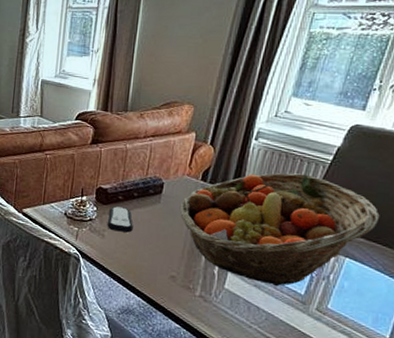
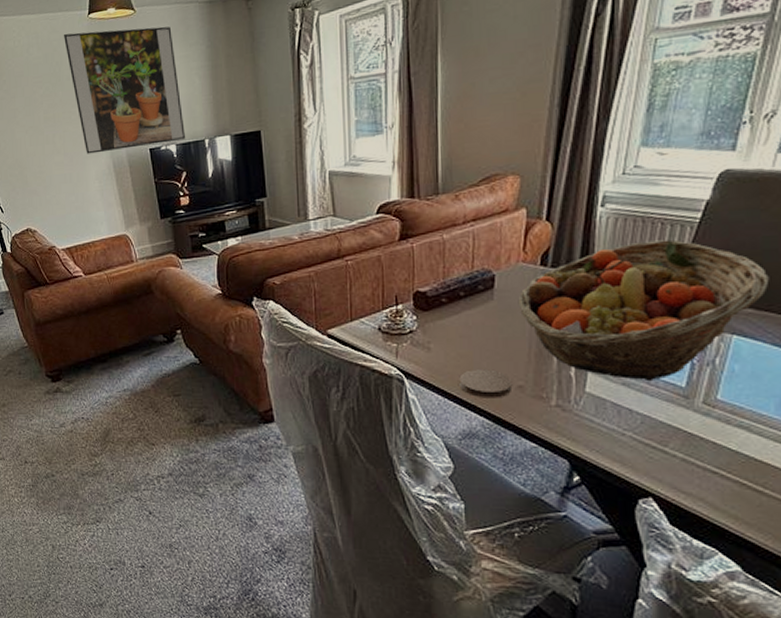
remote control: present [107,206,133,233] -> none [431,311,464,341]
coaster: none [124,257,167,284] -> present [459,369,513,398]

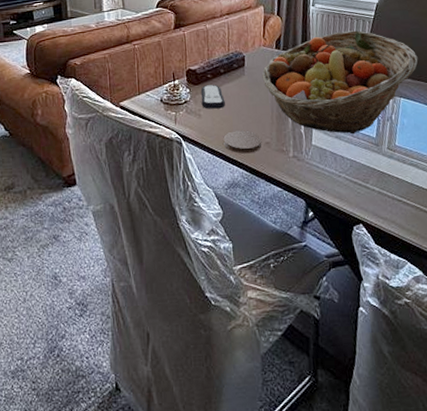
remote control: none [431,311,464,341] -> present [201,85,225,109]

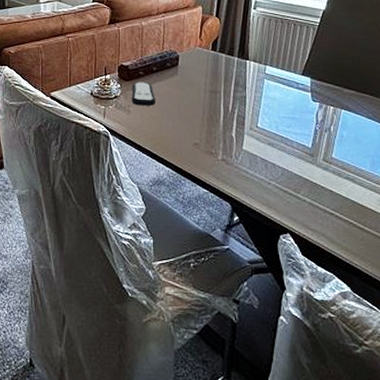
coaster: present [223,130,262,154] -> none [151,129,191,153]
fruit basket: present [262,30,418,135] -> none [195,37,364,143]

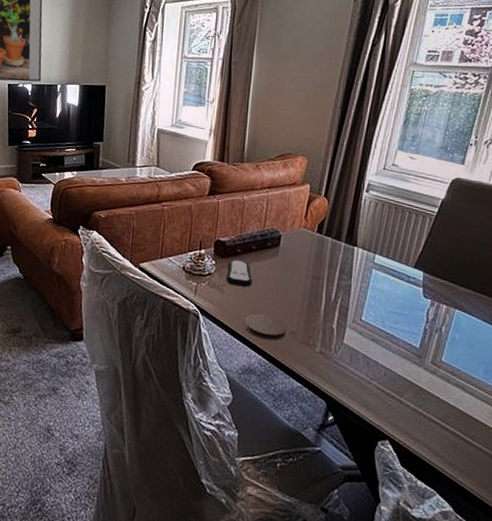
coaster: none [151,129,191,153] -> present [244,313,287,341]

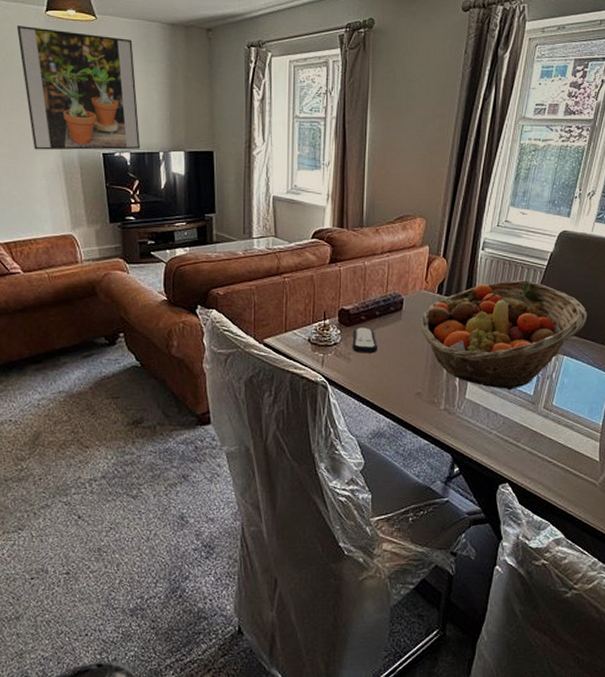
coaster: present [244,313,287,341] -> none [372,378,413,403]
fruit basket: none [297,225,483,341] -> present [420,280,588,391]

